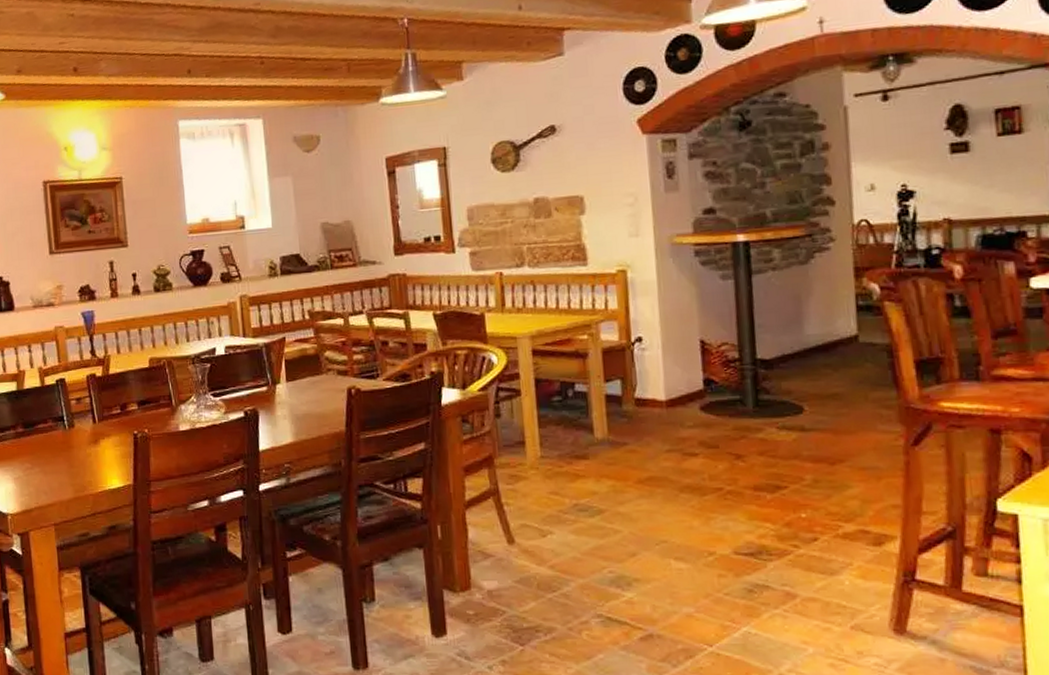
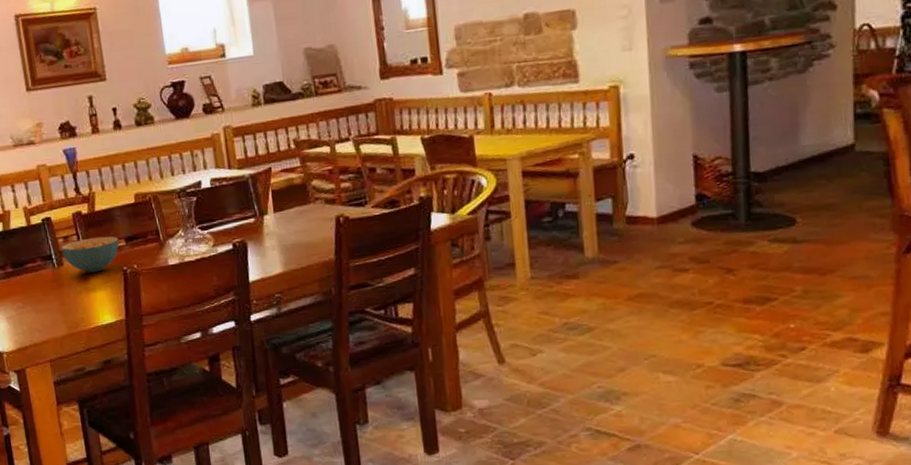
cereal bowl: none [73,399,131,436] -> present [61,236,119,273]

